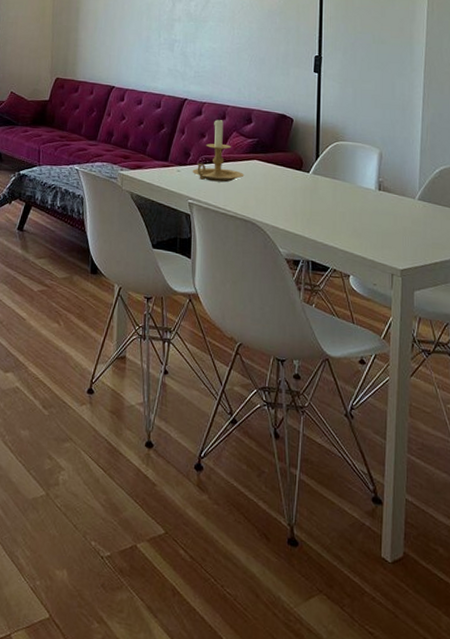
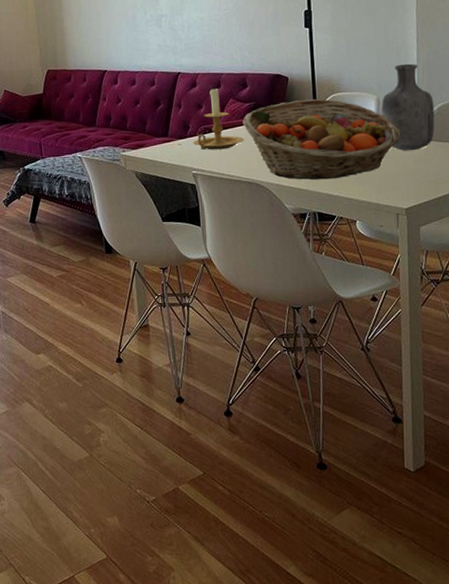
fruit basket: none [244,143,401,228] -> present [242,99,401,180]
vase: none [383,121,436,211] -> present [381,63,435,151]

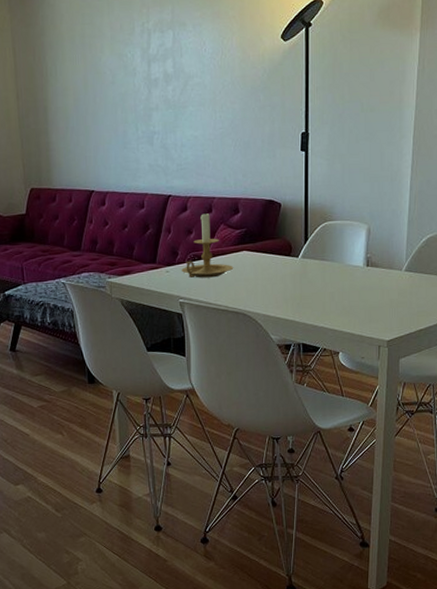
fruit basket: present [242,99,401,180] -> none [232,227,388,311]
vase: present [381,63,435,151] -> none [372,192,423,283]

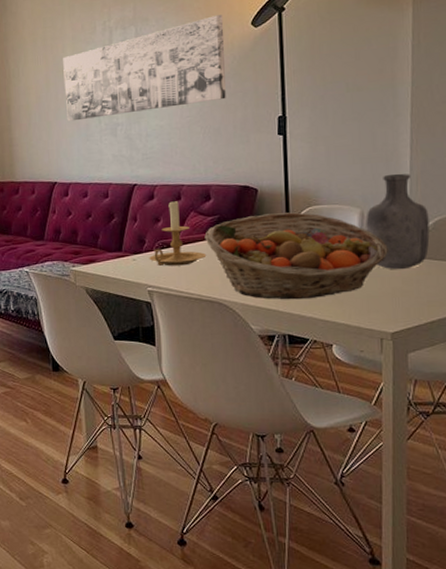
wall art: none [101,25,256,127] -> present [63,15,226,122]
fruit basket: none [232,227,388,311] -> present [204,212,388,300]
vase: none [372,192,423,283] -> present [366,173,430,270]

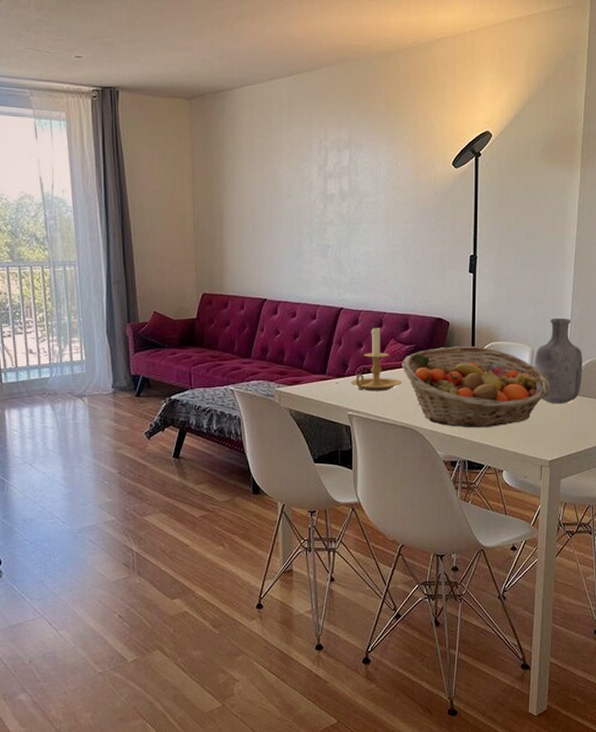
wall art: present [63,15,226,122] -> none [279,151,429,238]

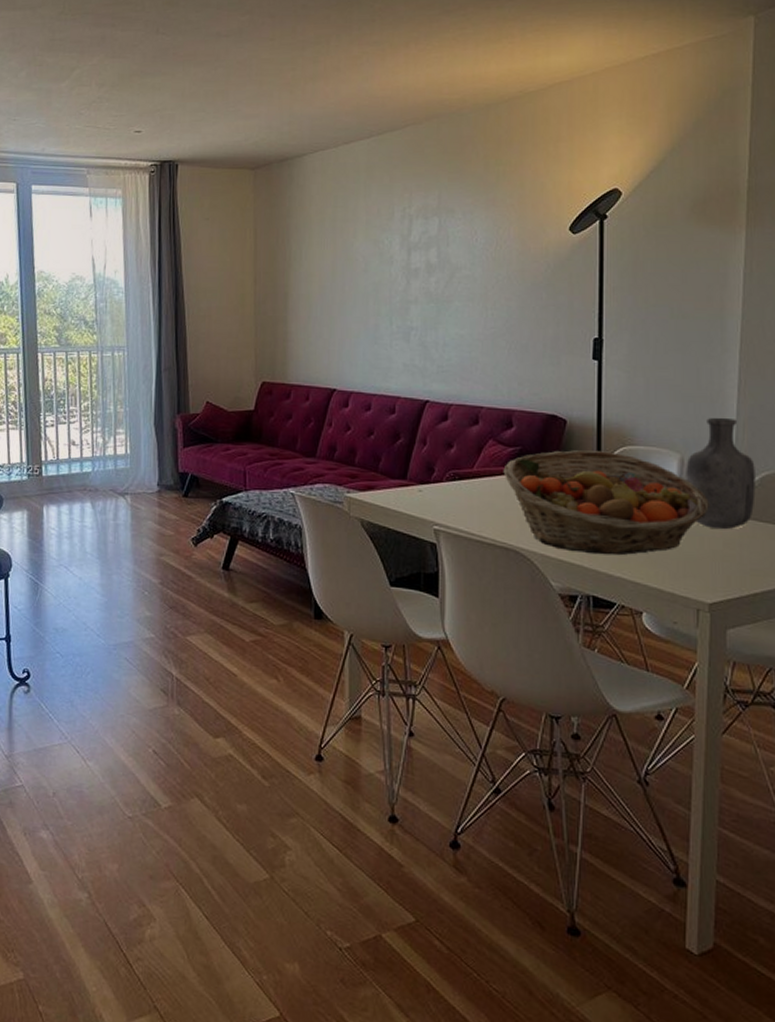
candle holder: present [351,325,403,391] -> none [437,422,504,503]

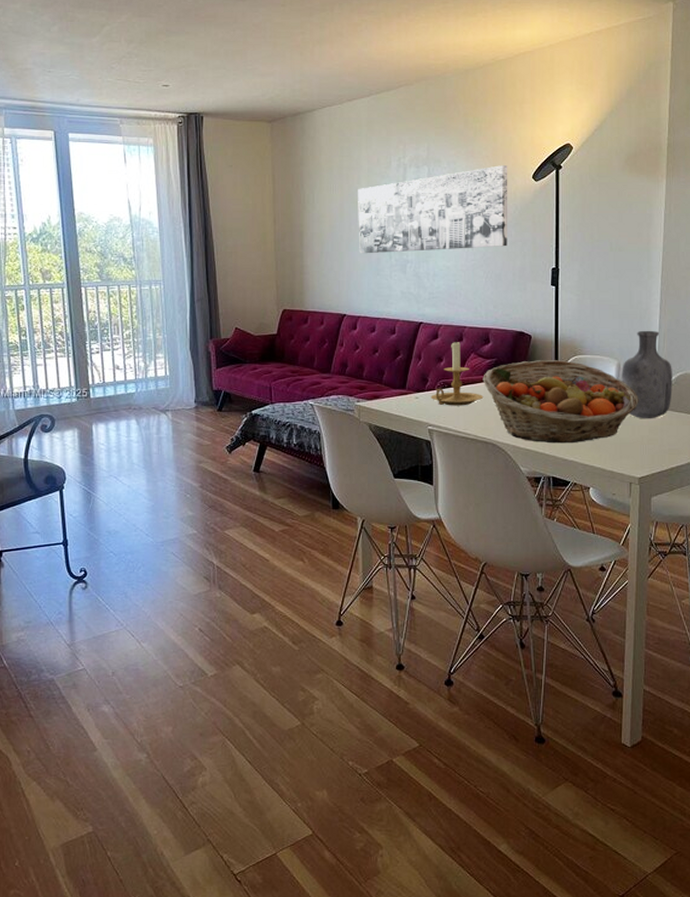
wall art: none [353,215,539,319] -> present [358,165,508,254]
candle holder: none [437,422,504,503] -> present [431,340,484,406]

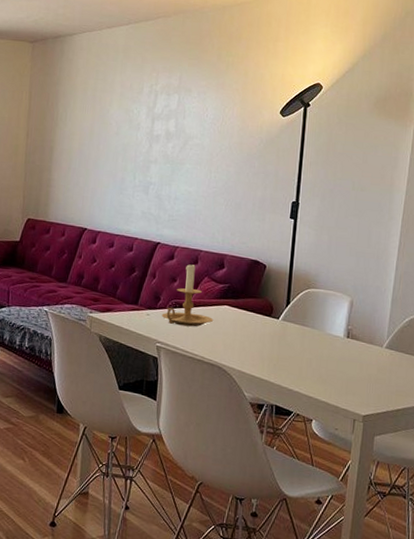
wall art: present [358,165,508,254] -> none [105,99,257,177]
fruit basket: present [483,360,639,444] -> none [214,289,369,374]
vase: present [622,330,672,419] -> none [353,270,406,359]

